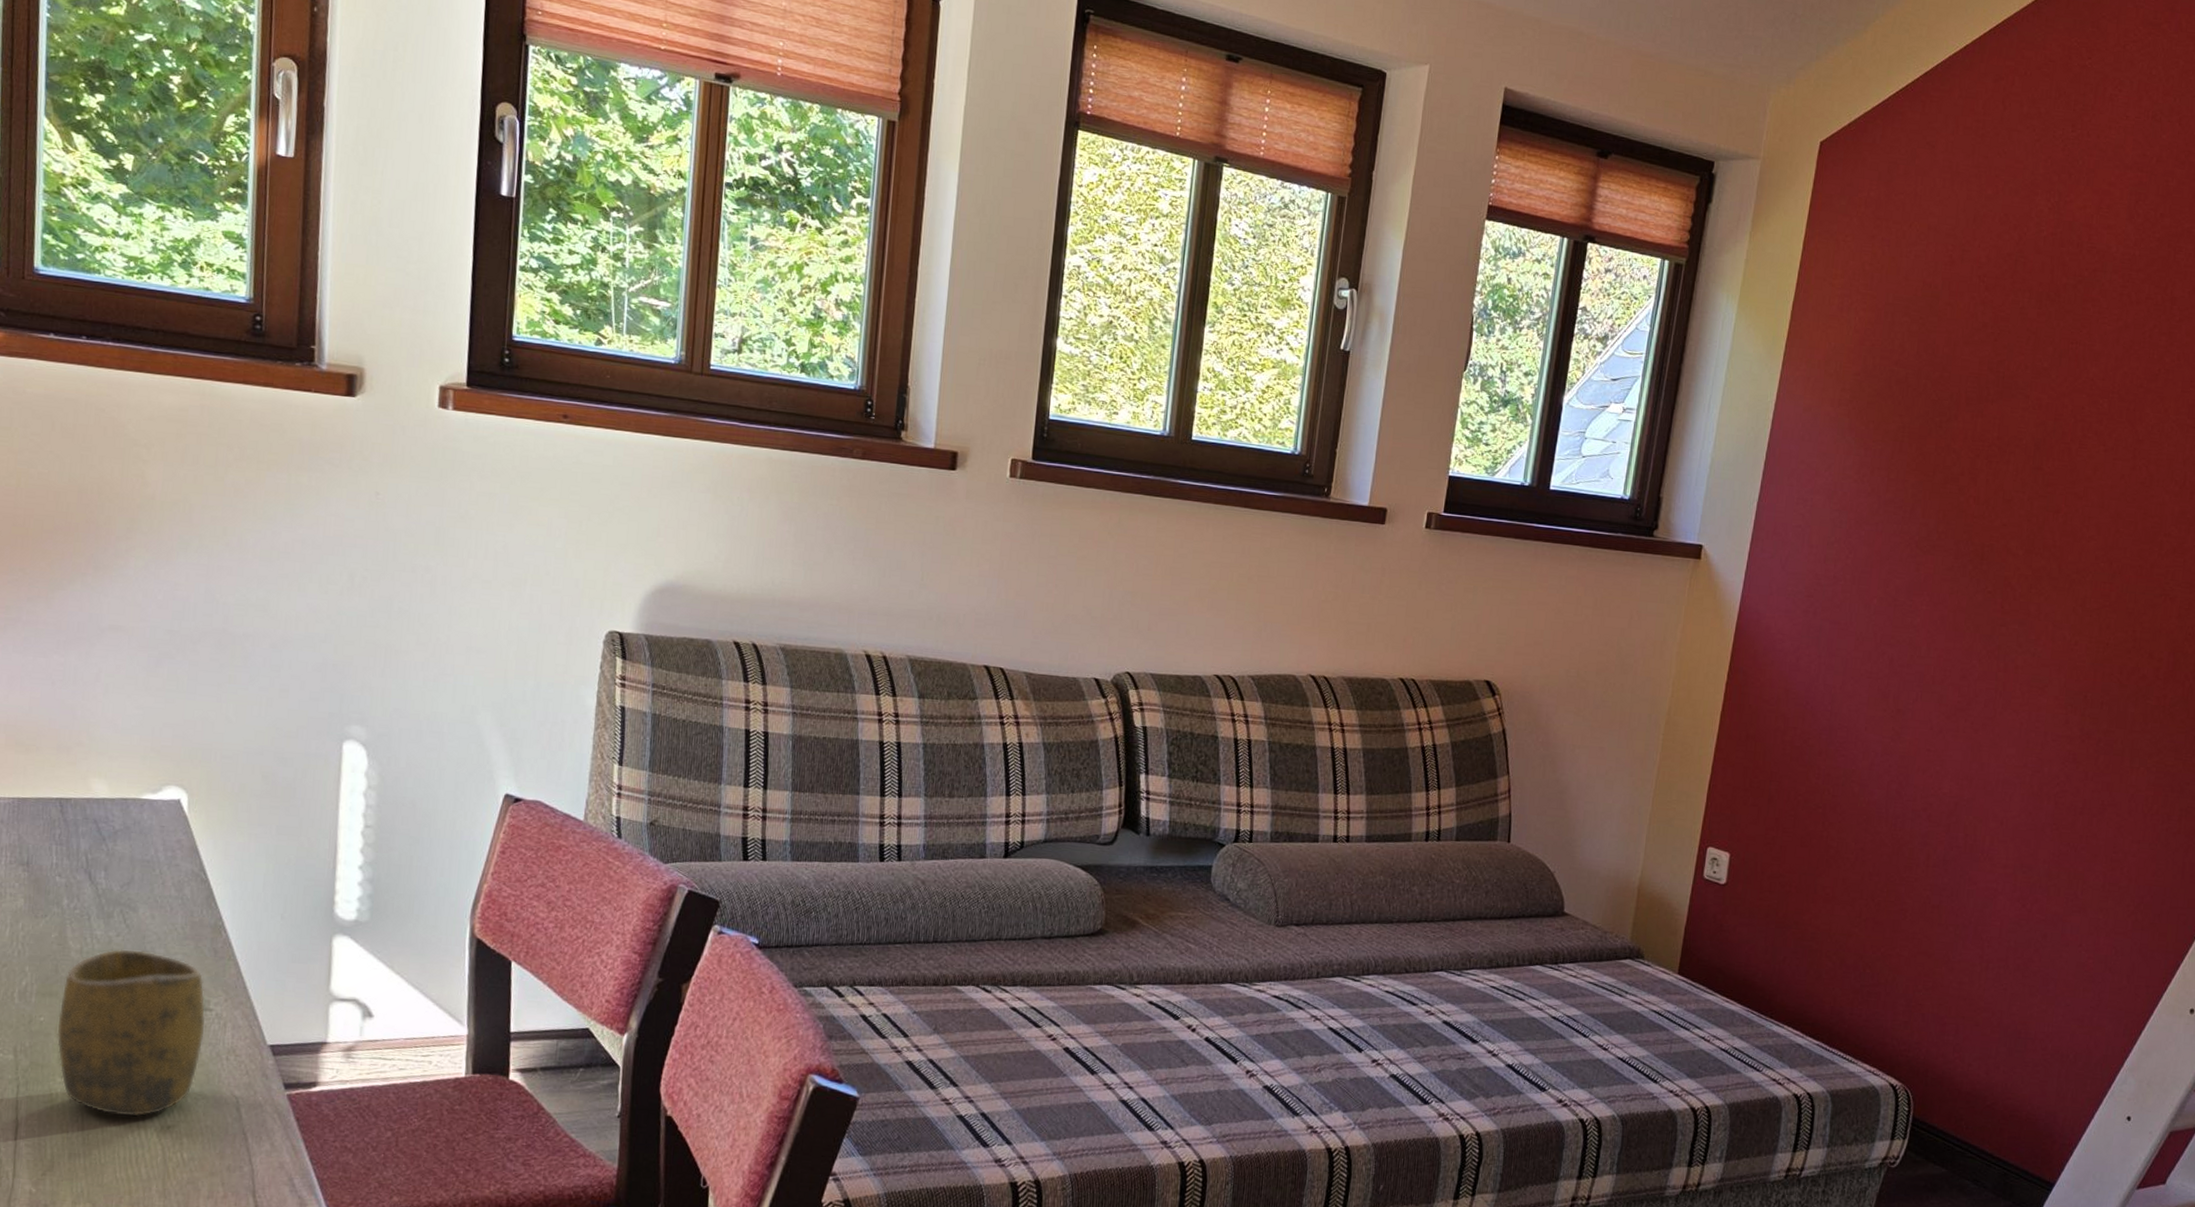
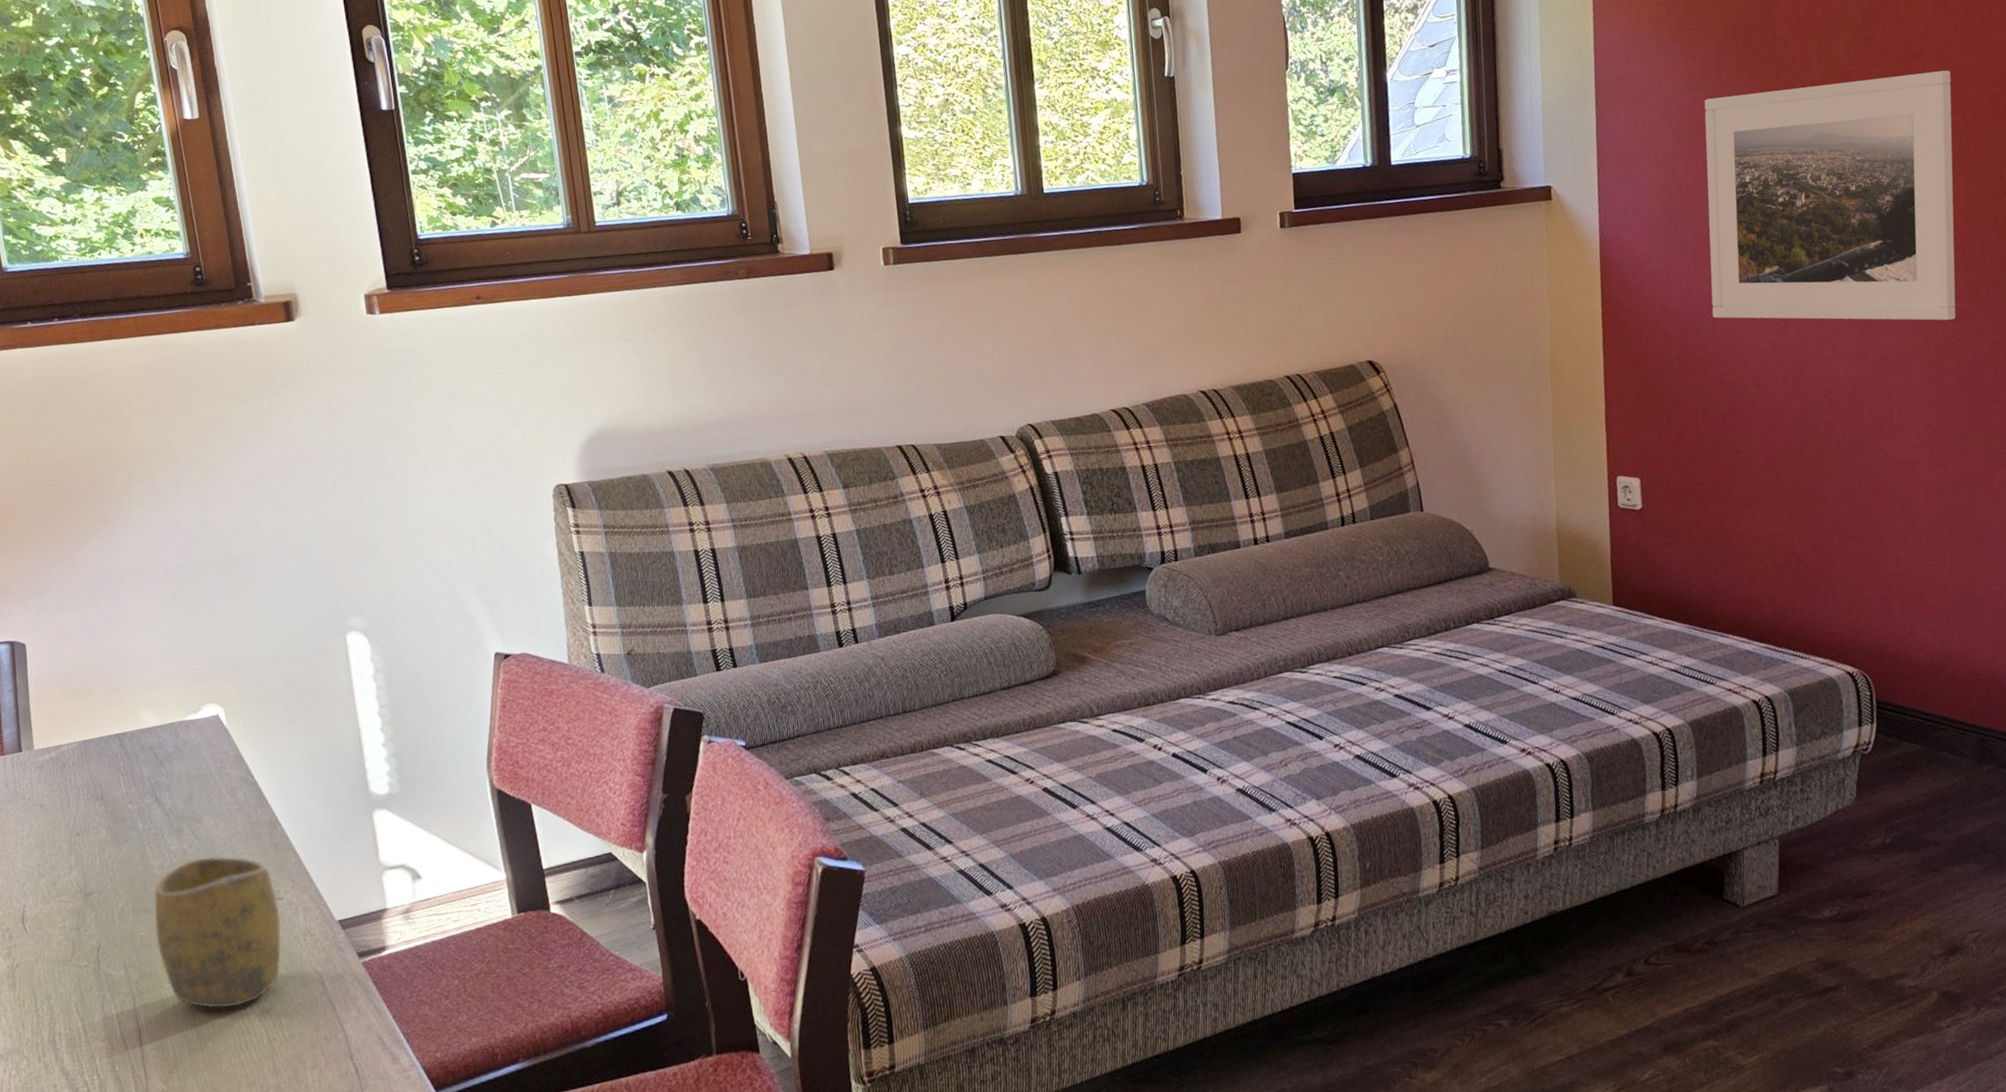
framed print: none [1833,493,2108,760] -> present [1704,70,1956,321]

